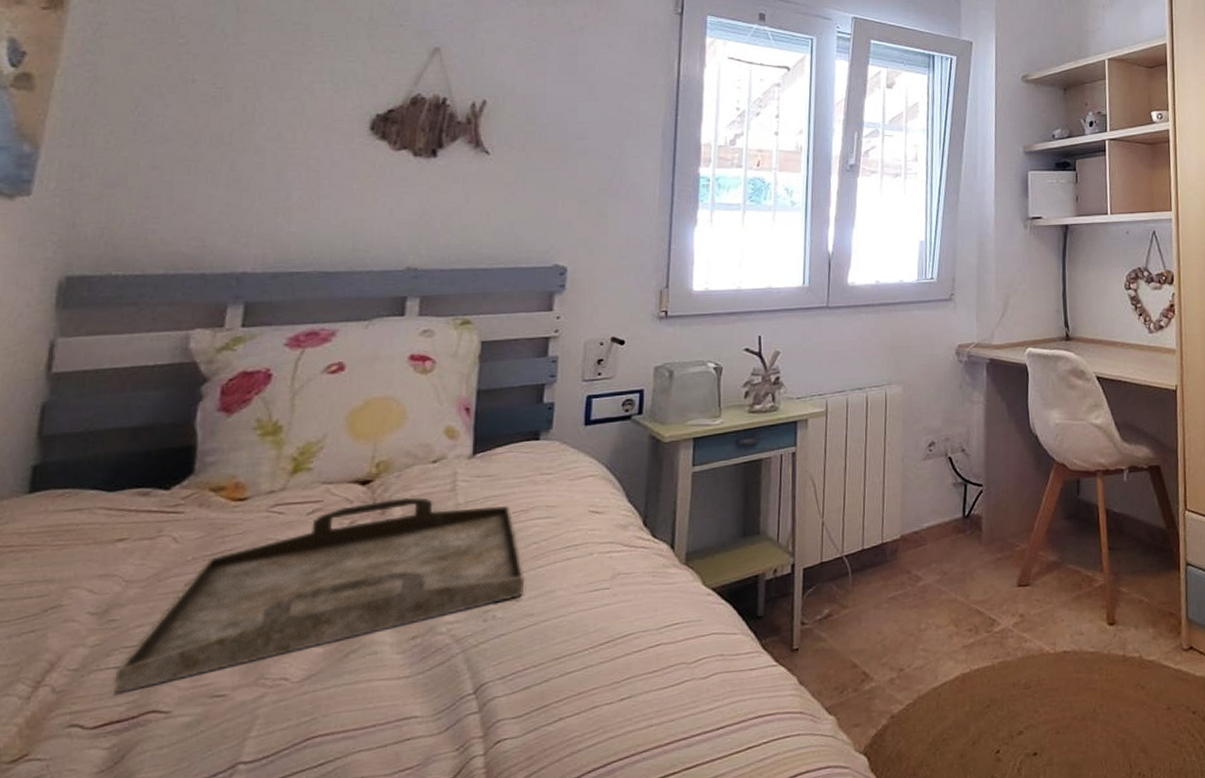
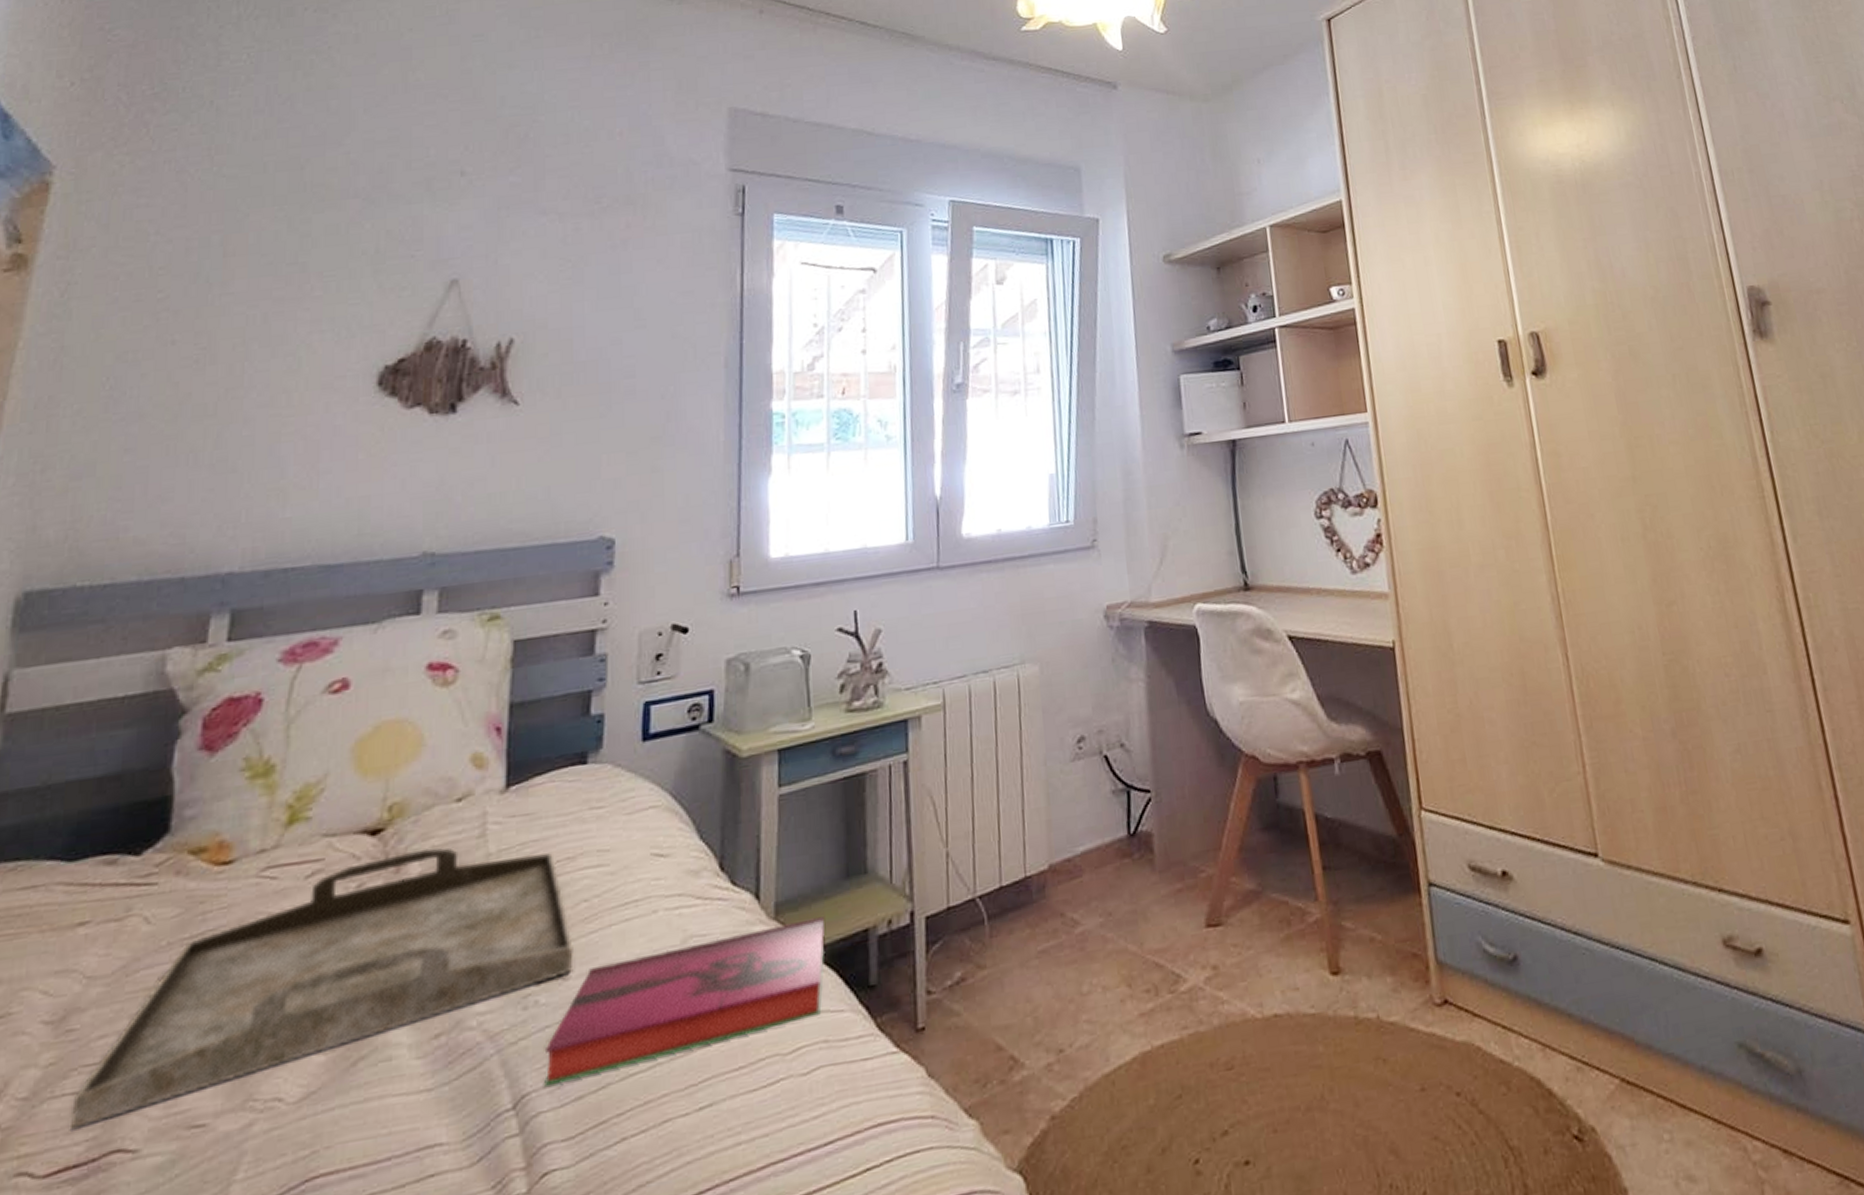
hardback book: none [498,564,725,678] -> present [543,917,826,1087]

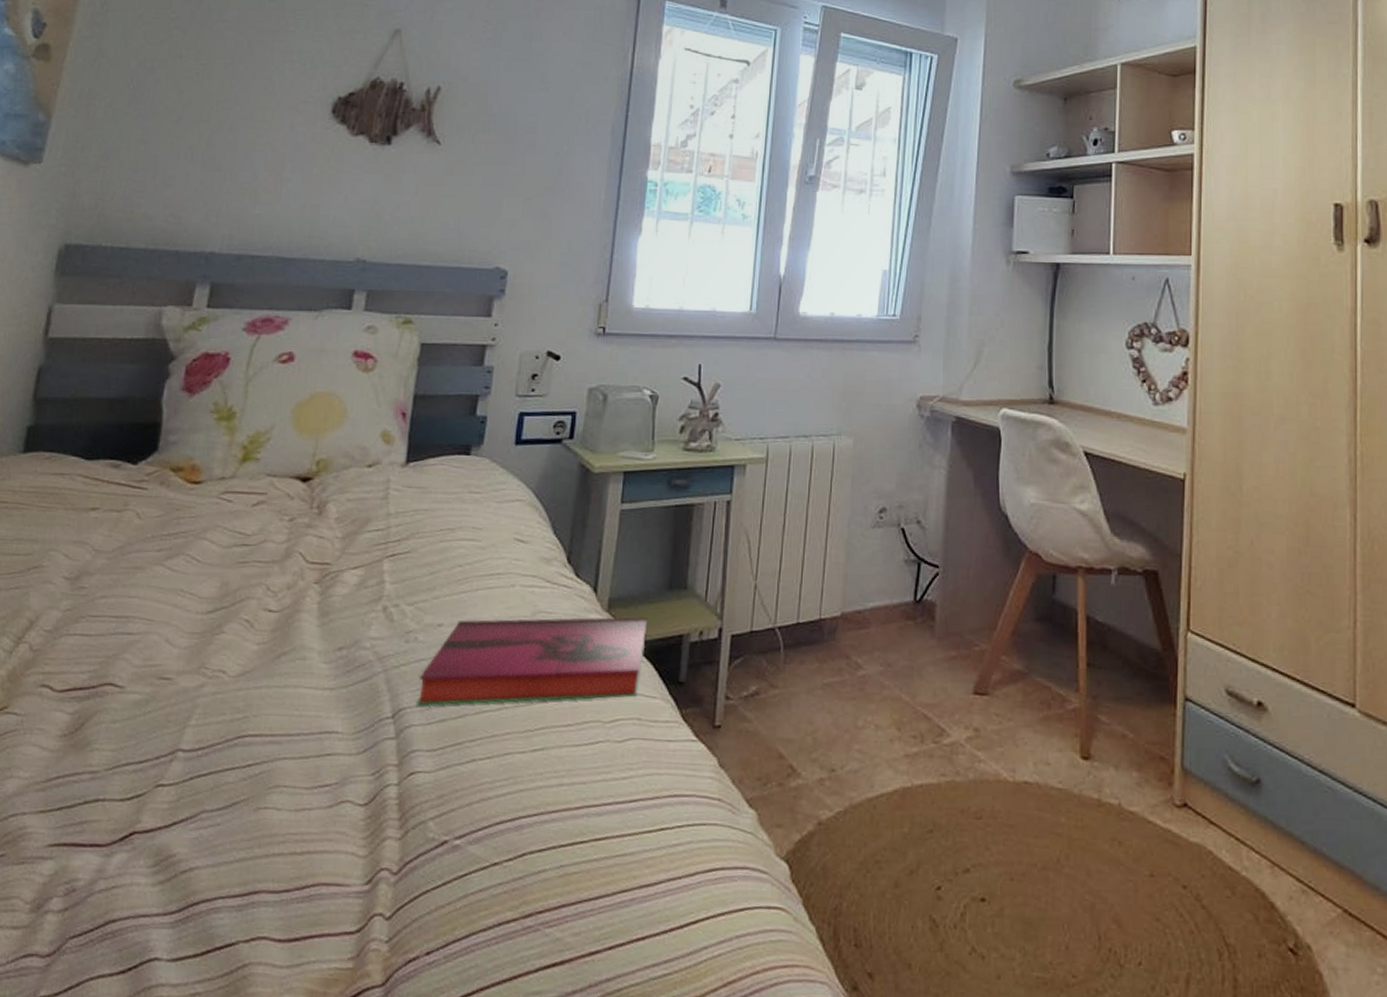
serving tray: present [70,847,574,1129] -> none [79,500,448,661]

